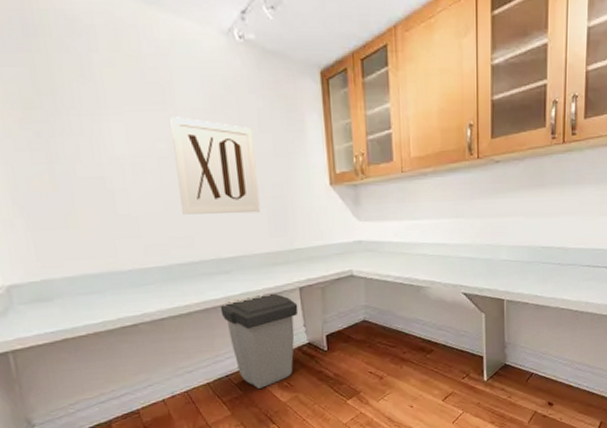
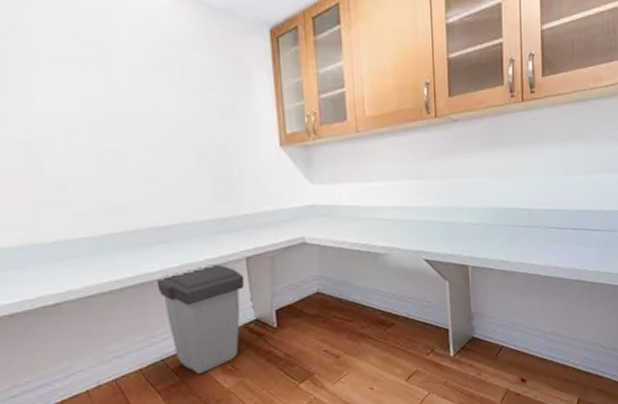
wall art: present [170,116,261,215] -> none [107,75,204,180]

